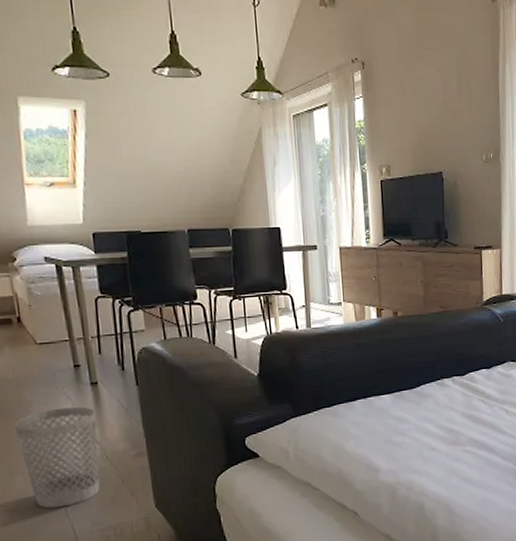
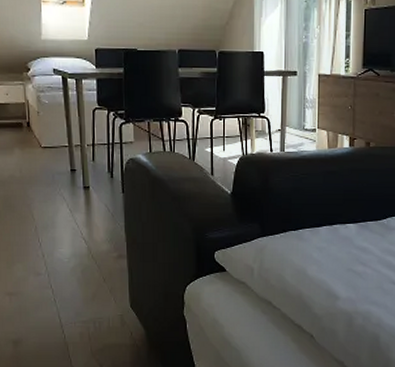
wastebasket: present [13,406,100,509] -> none [17,207,86,297]

